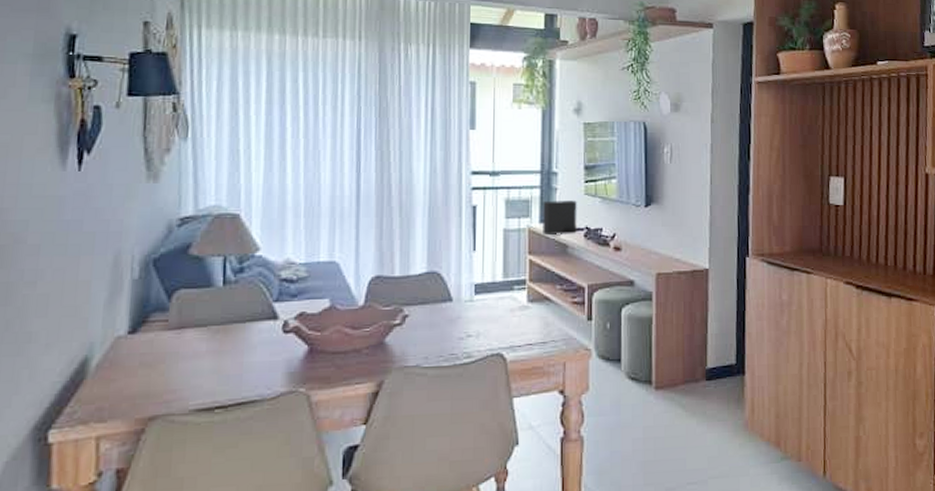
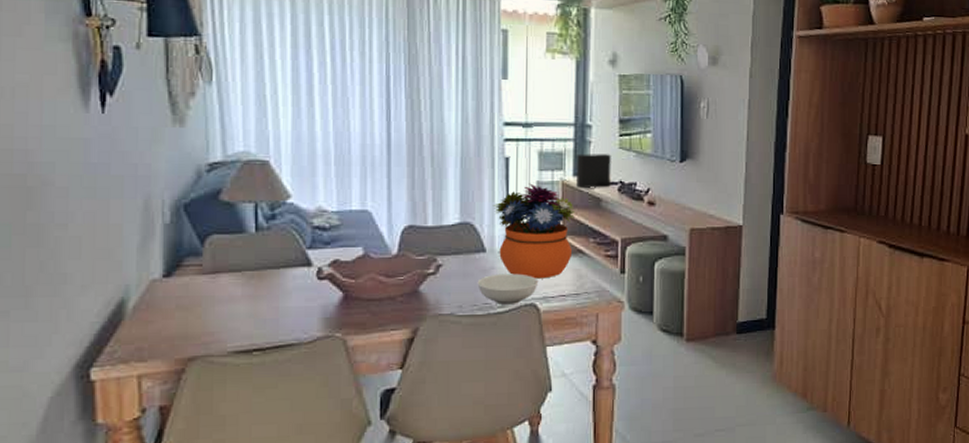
bowl: none [443,322,505,355] -> present [477,273,539,304]
flower arrangement: none [460,231,541,328] -> present [493,183,575,279]

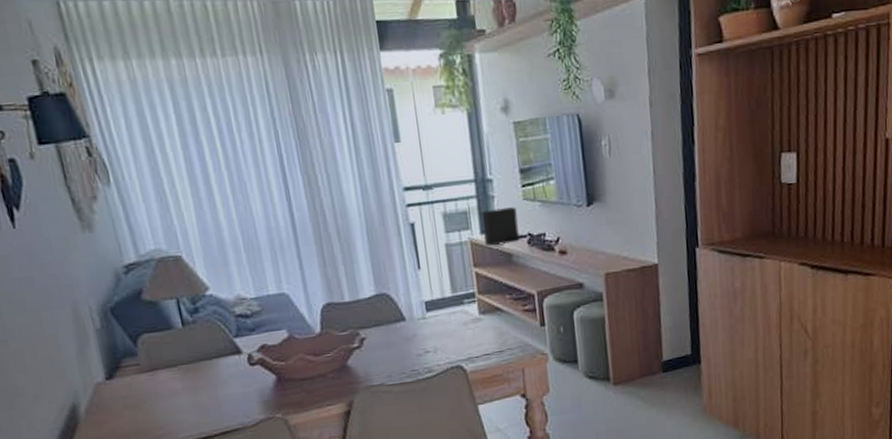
bowl: present [477,273,539,304] -> none [402,337,462,370]
flower arrangement: present [493,183,575,279] -> none [405,246,491,341]

